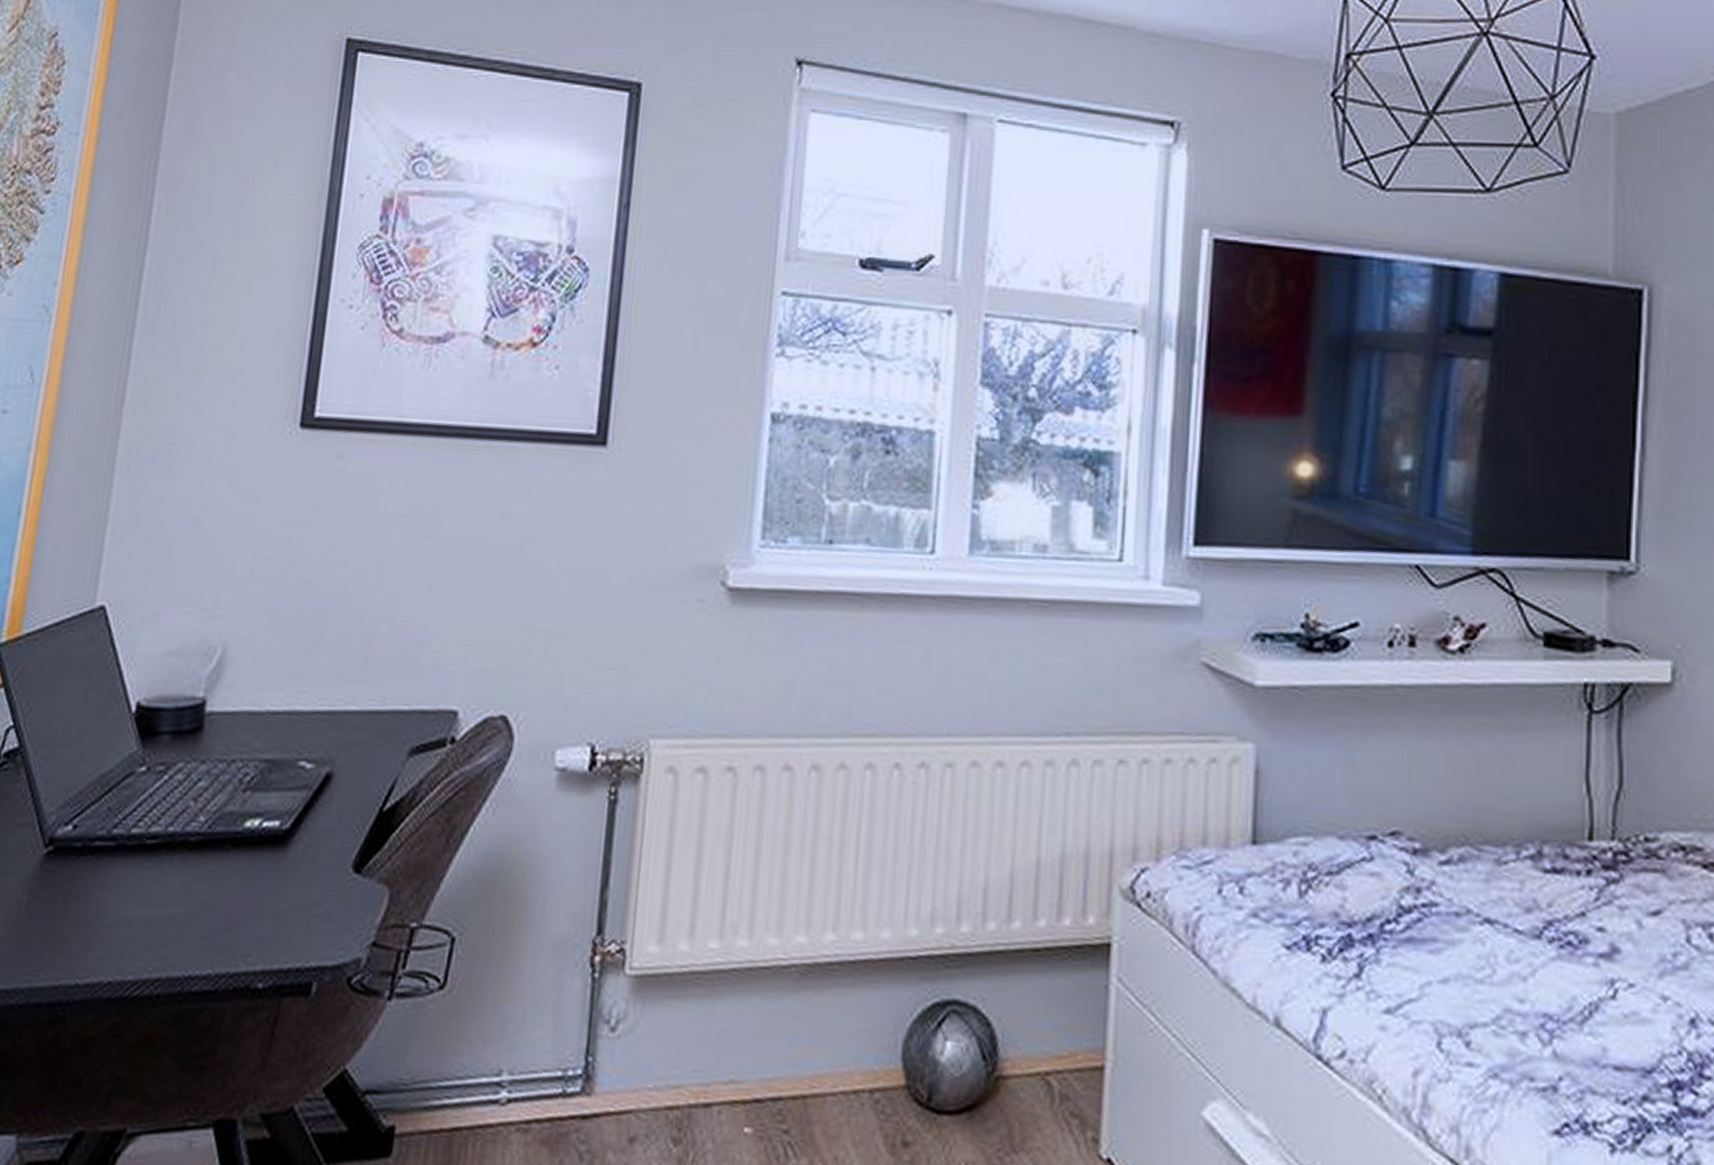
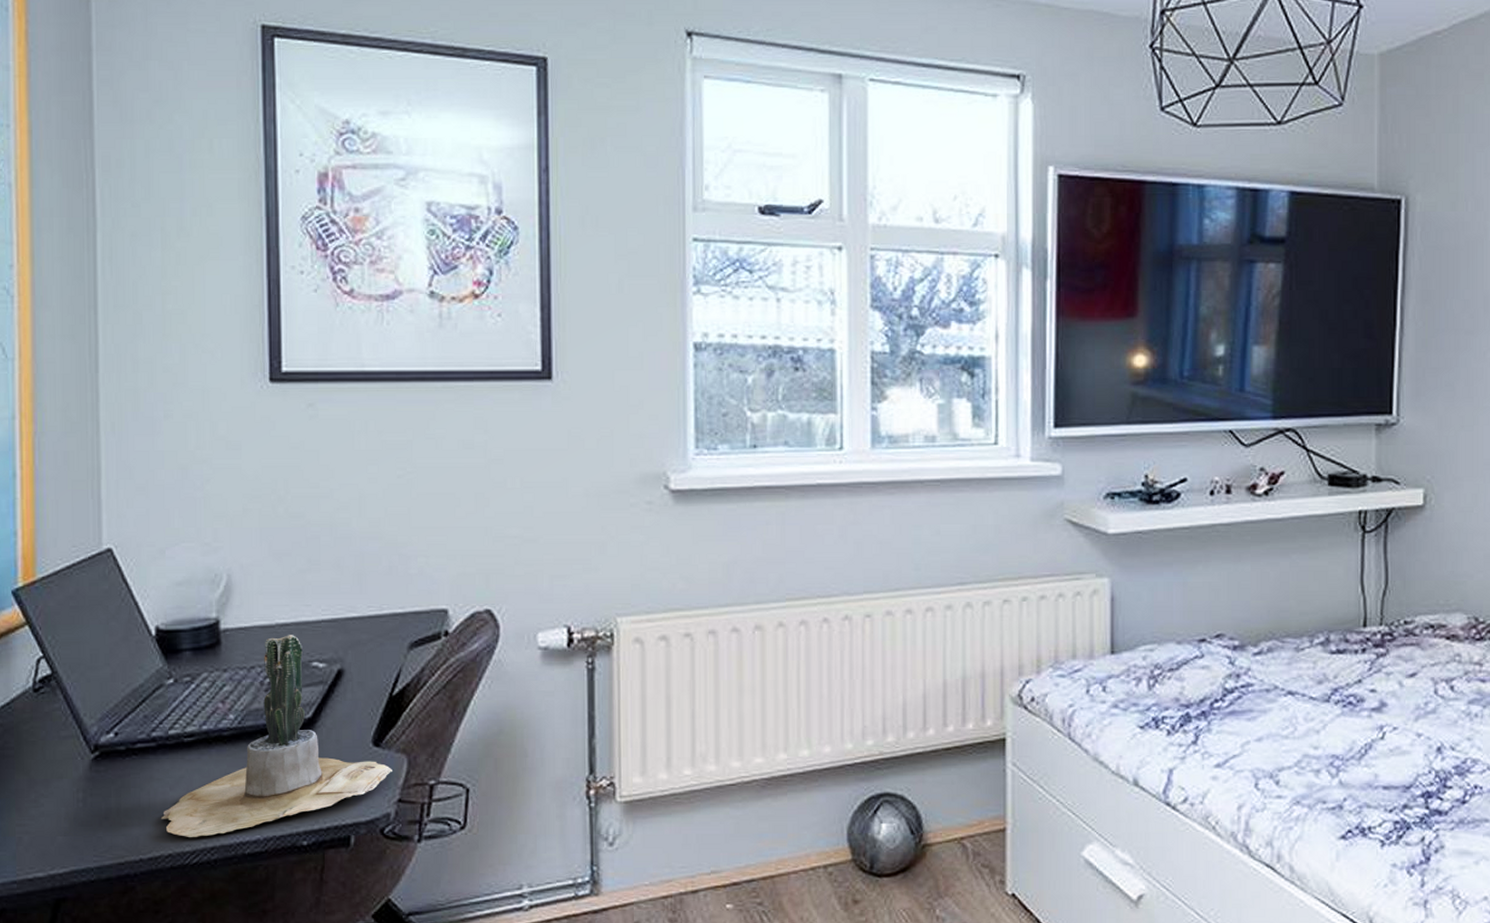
potted cactus: none [106,725,371,964] -> present [160,635,392,837]

